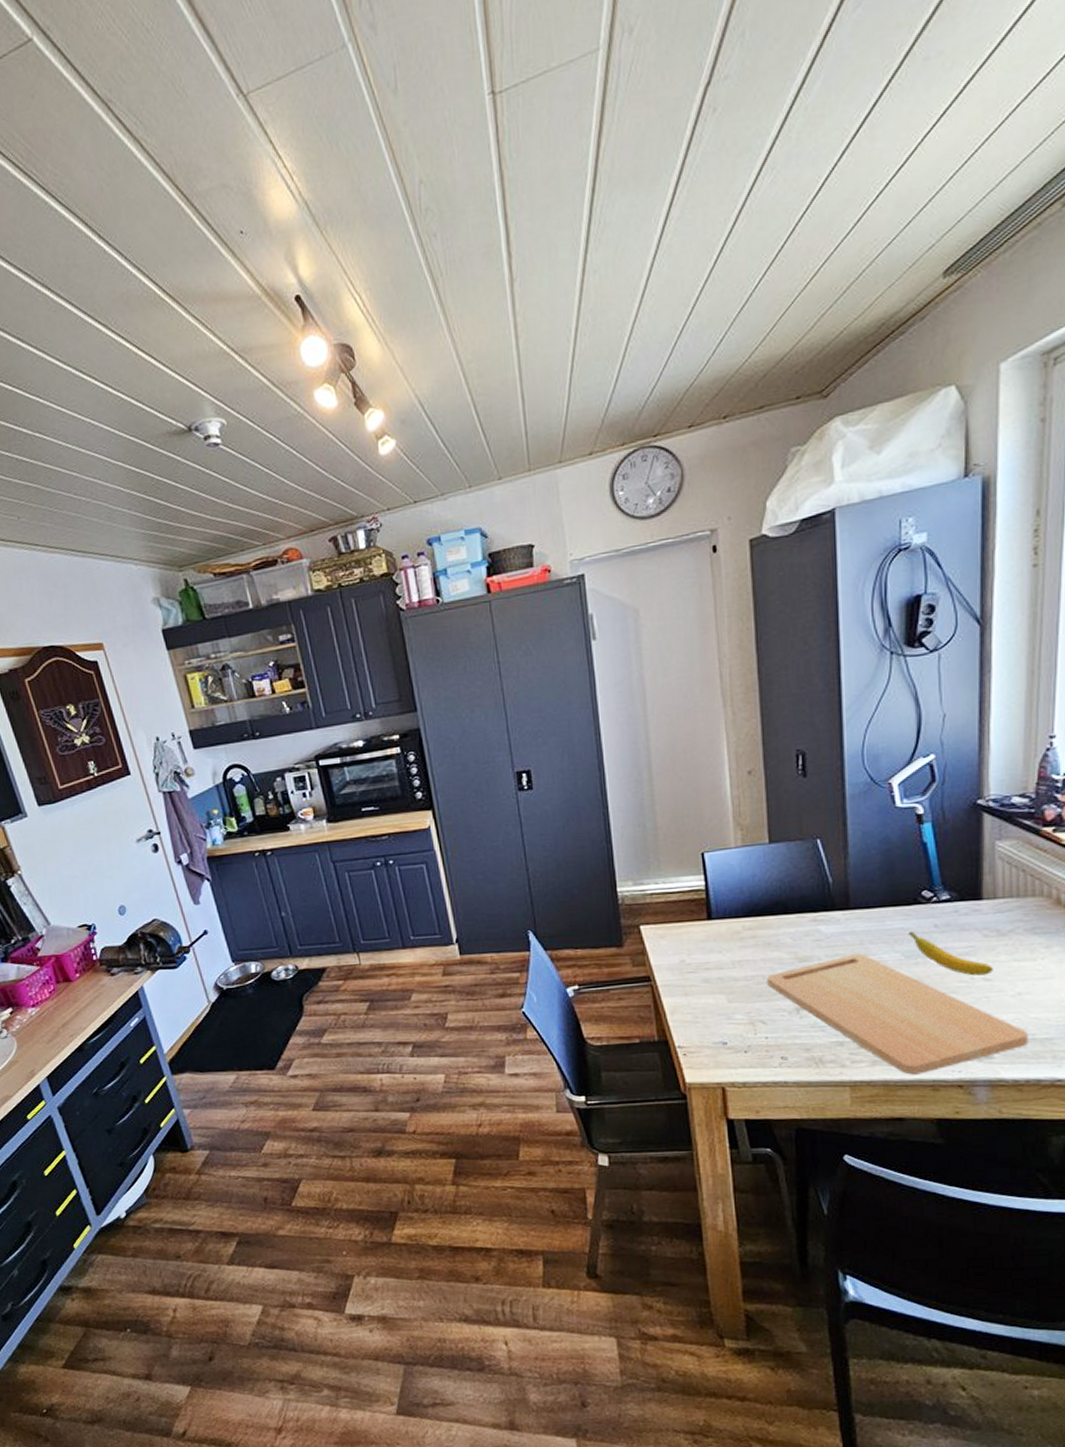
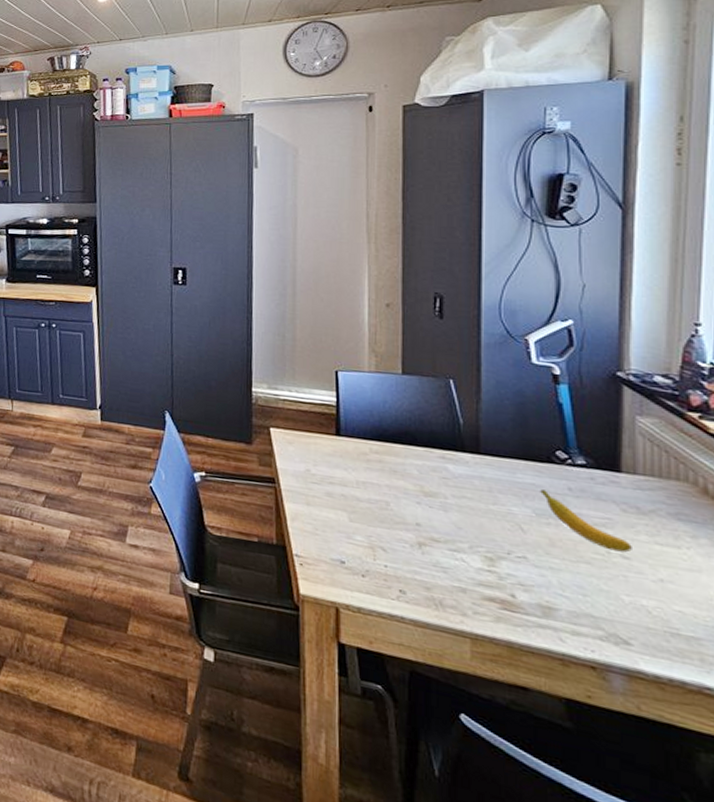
cutting board: present [767,953,1028,1075] -> none [390,499,671,644]

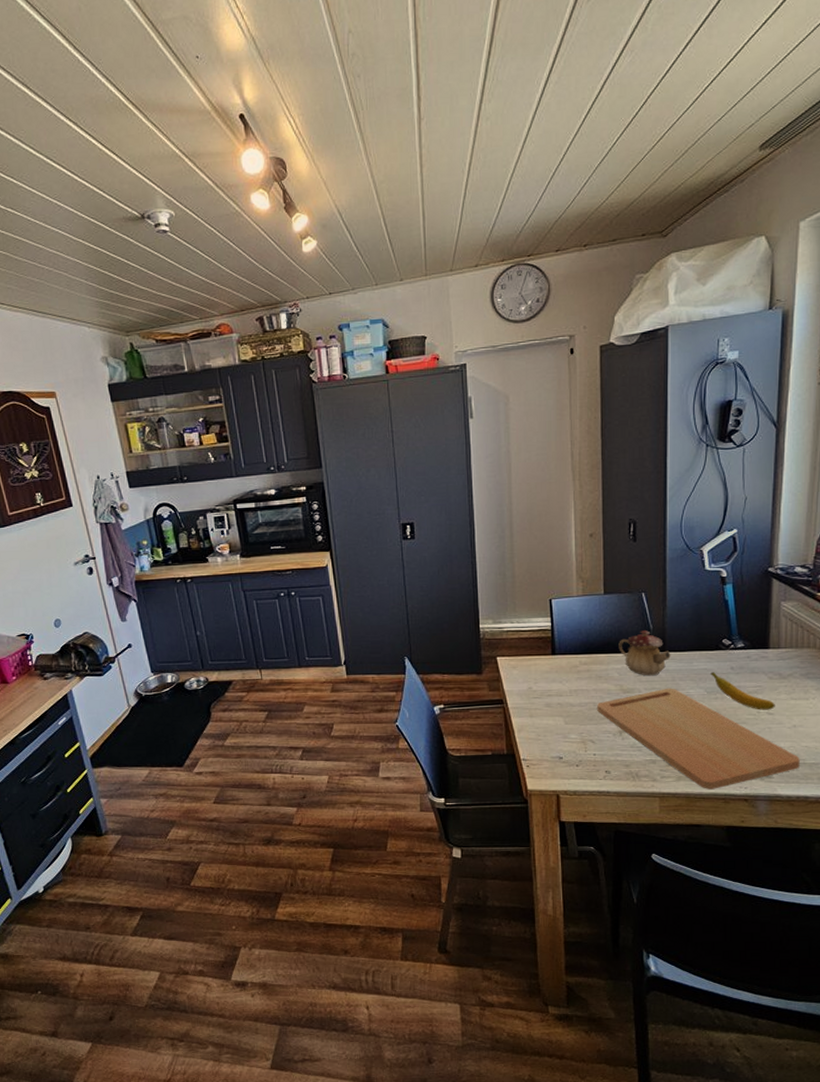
cutting board: none [390,499,671,644] -> present [597,688,800,789]
teapot: none [419,424,487,482] -> present [618,630,671,676]

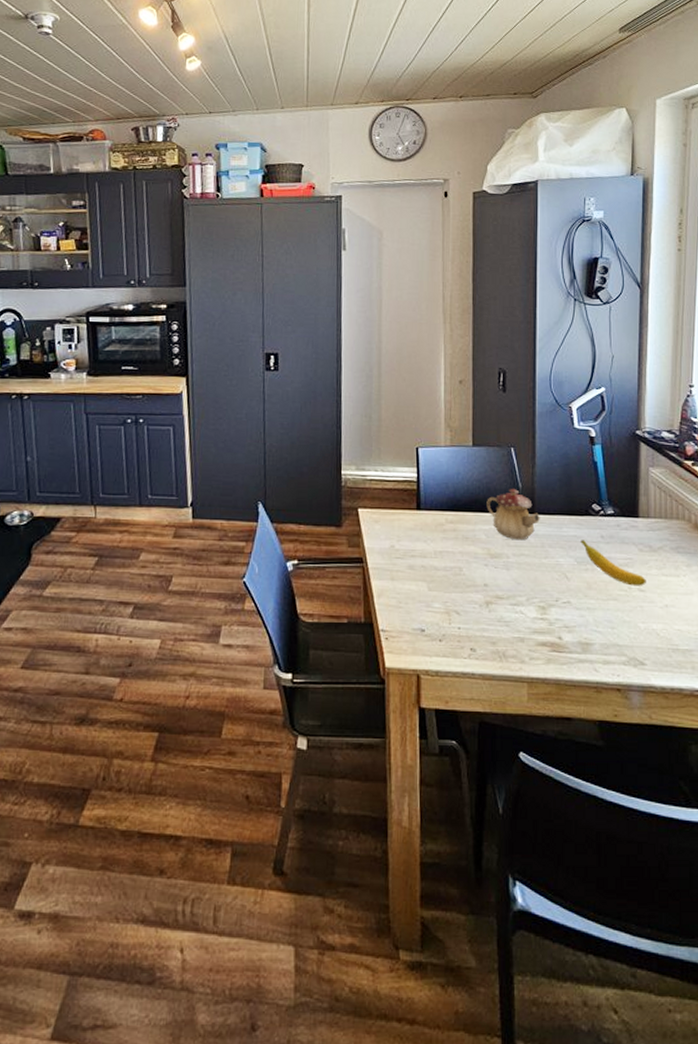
cutting board: present [597,688,800,789] -> none [463,555,673,676]

